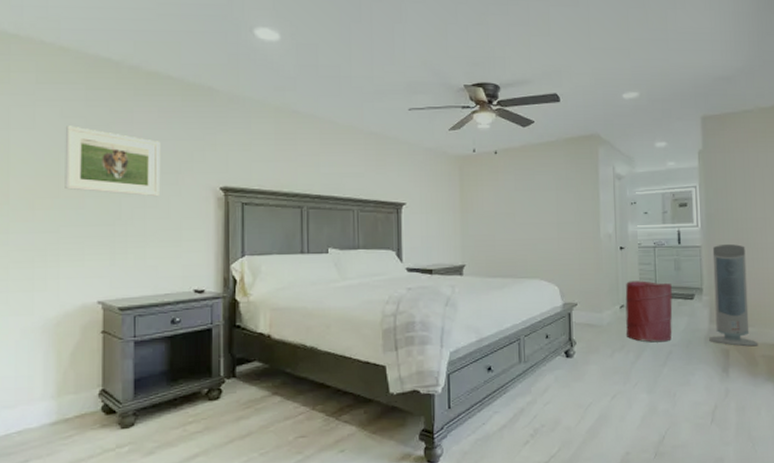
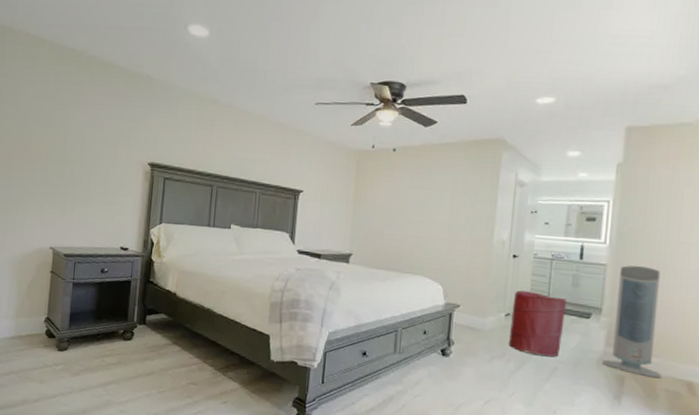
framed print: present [65,126,161,197] -> none [34,103,106,167]

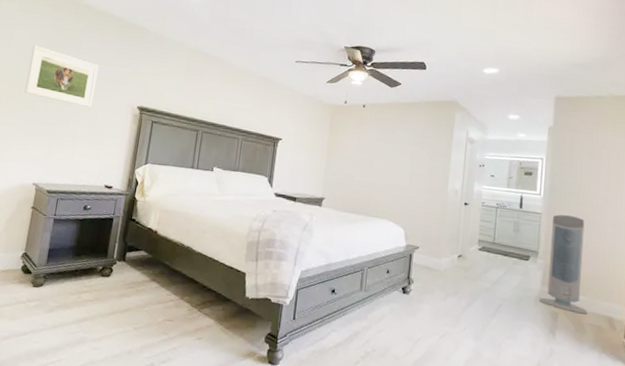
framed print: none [34,103,106,167] -> present [24,45,99,108]
laundry hamper: present [509,290,566,358] -> none [461,234,509,295]

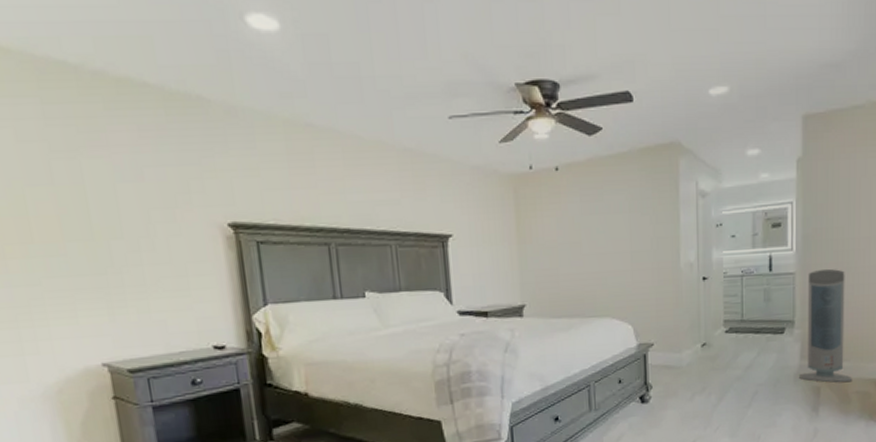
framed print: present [24,45,99,108] -> none [25,152,156,238]

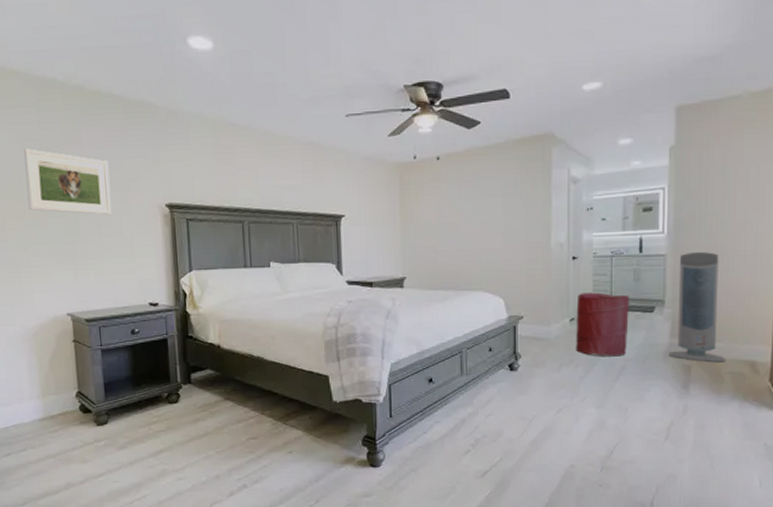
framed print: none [25,152,156,238] -> present [24,148,112,215]
laundry hamper: none [707,315,760,383] -> present [576,292,629,357]

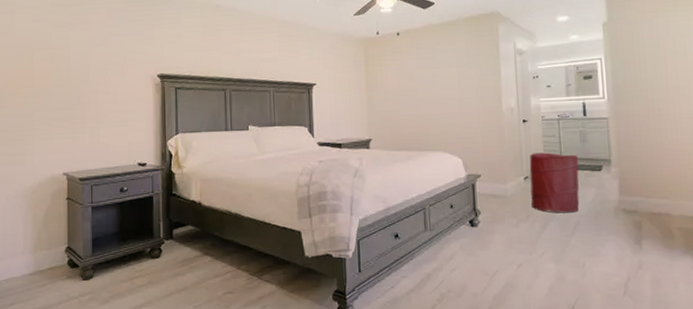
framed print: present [24,148,112,215] -> none [36,28,110,85]
air purifier: present [669,252,726,363] -> none [619,115,674,219]

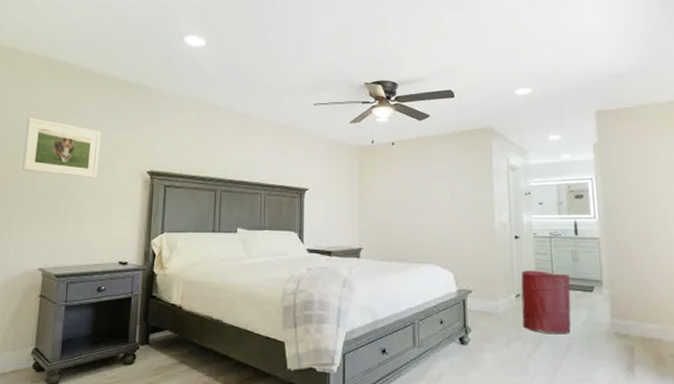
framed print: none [36,28,110,85] -> present [22,118,101,179]

